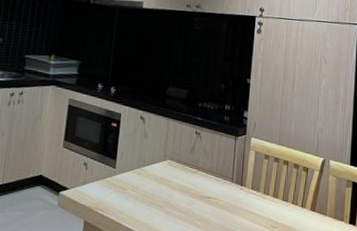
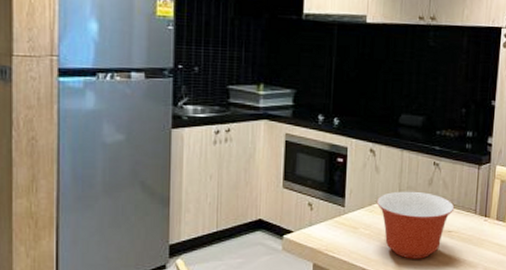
mixing bowl: none [143,156,214,223] -> present [376,191,455,259]

